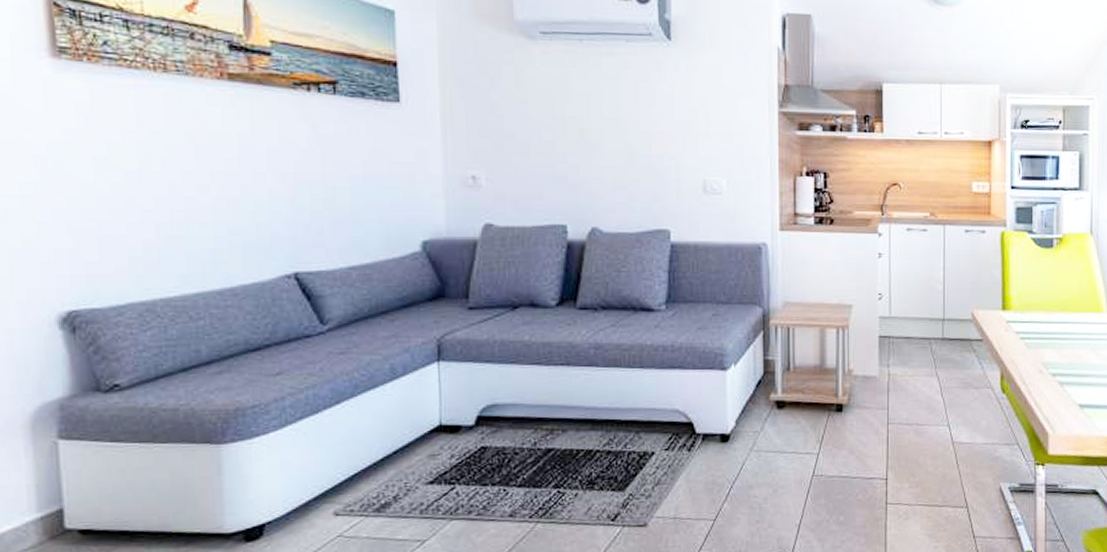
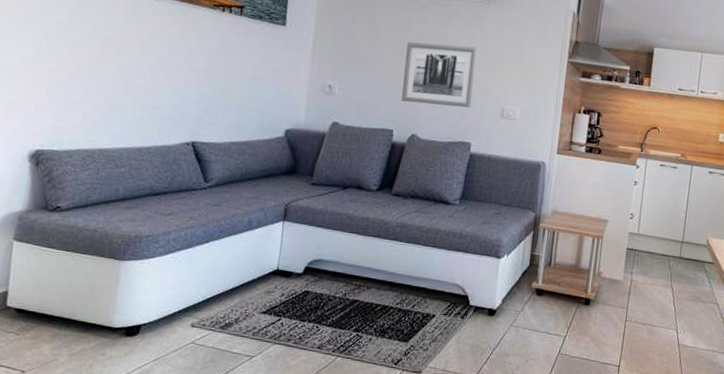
wall art: none [569,105,664,187] -> present [401,42,478,108]

